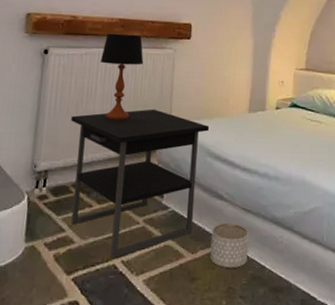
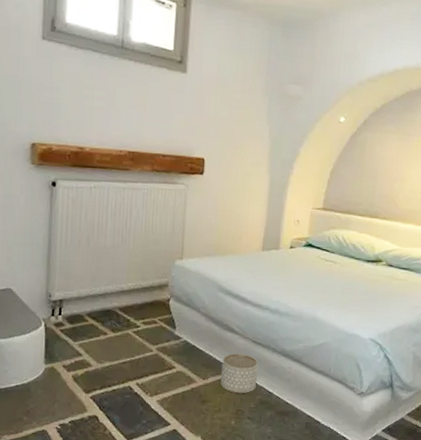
nightstand: present [71,109,210,258] -> none [83,244,222,381]
table lamp: present [100,33,144,121] -> none [109,166,155,255]

